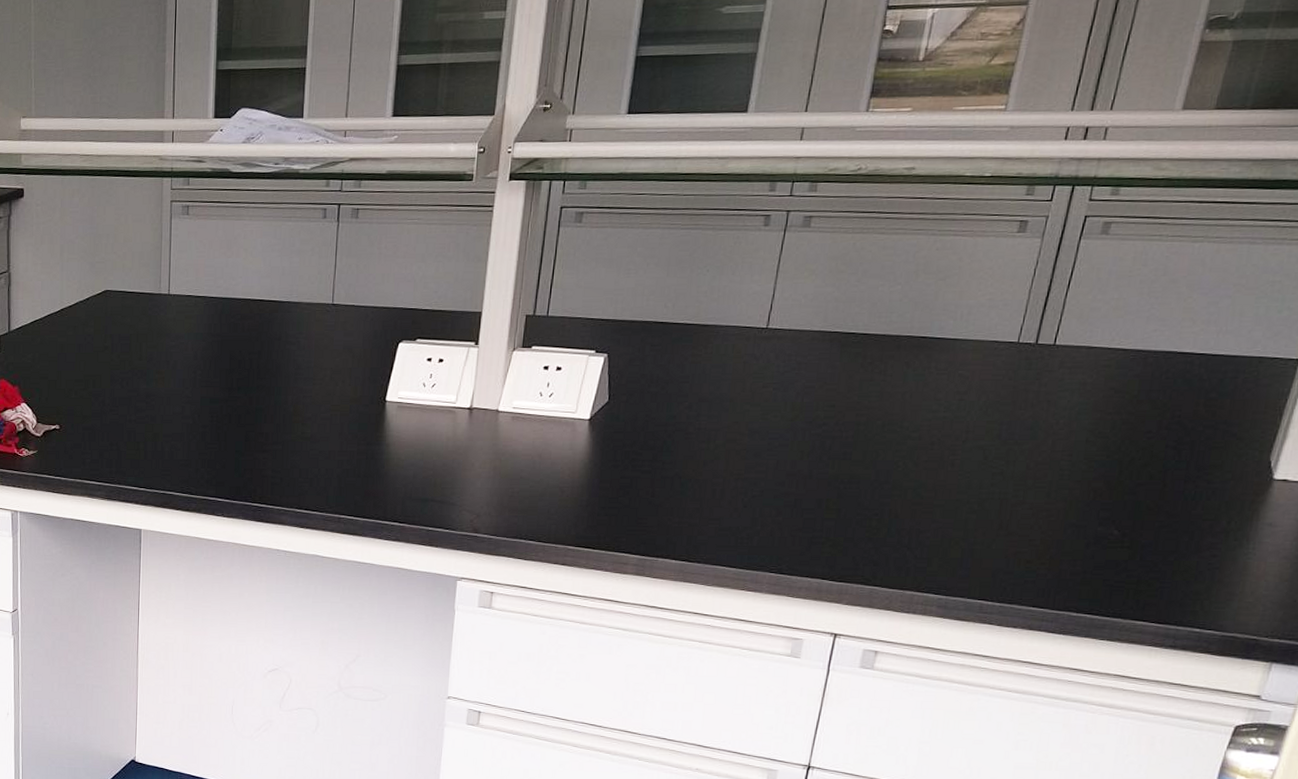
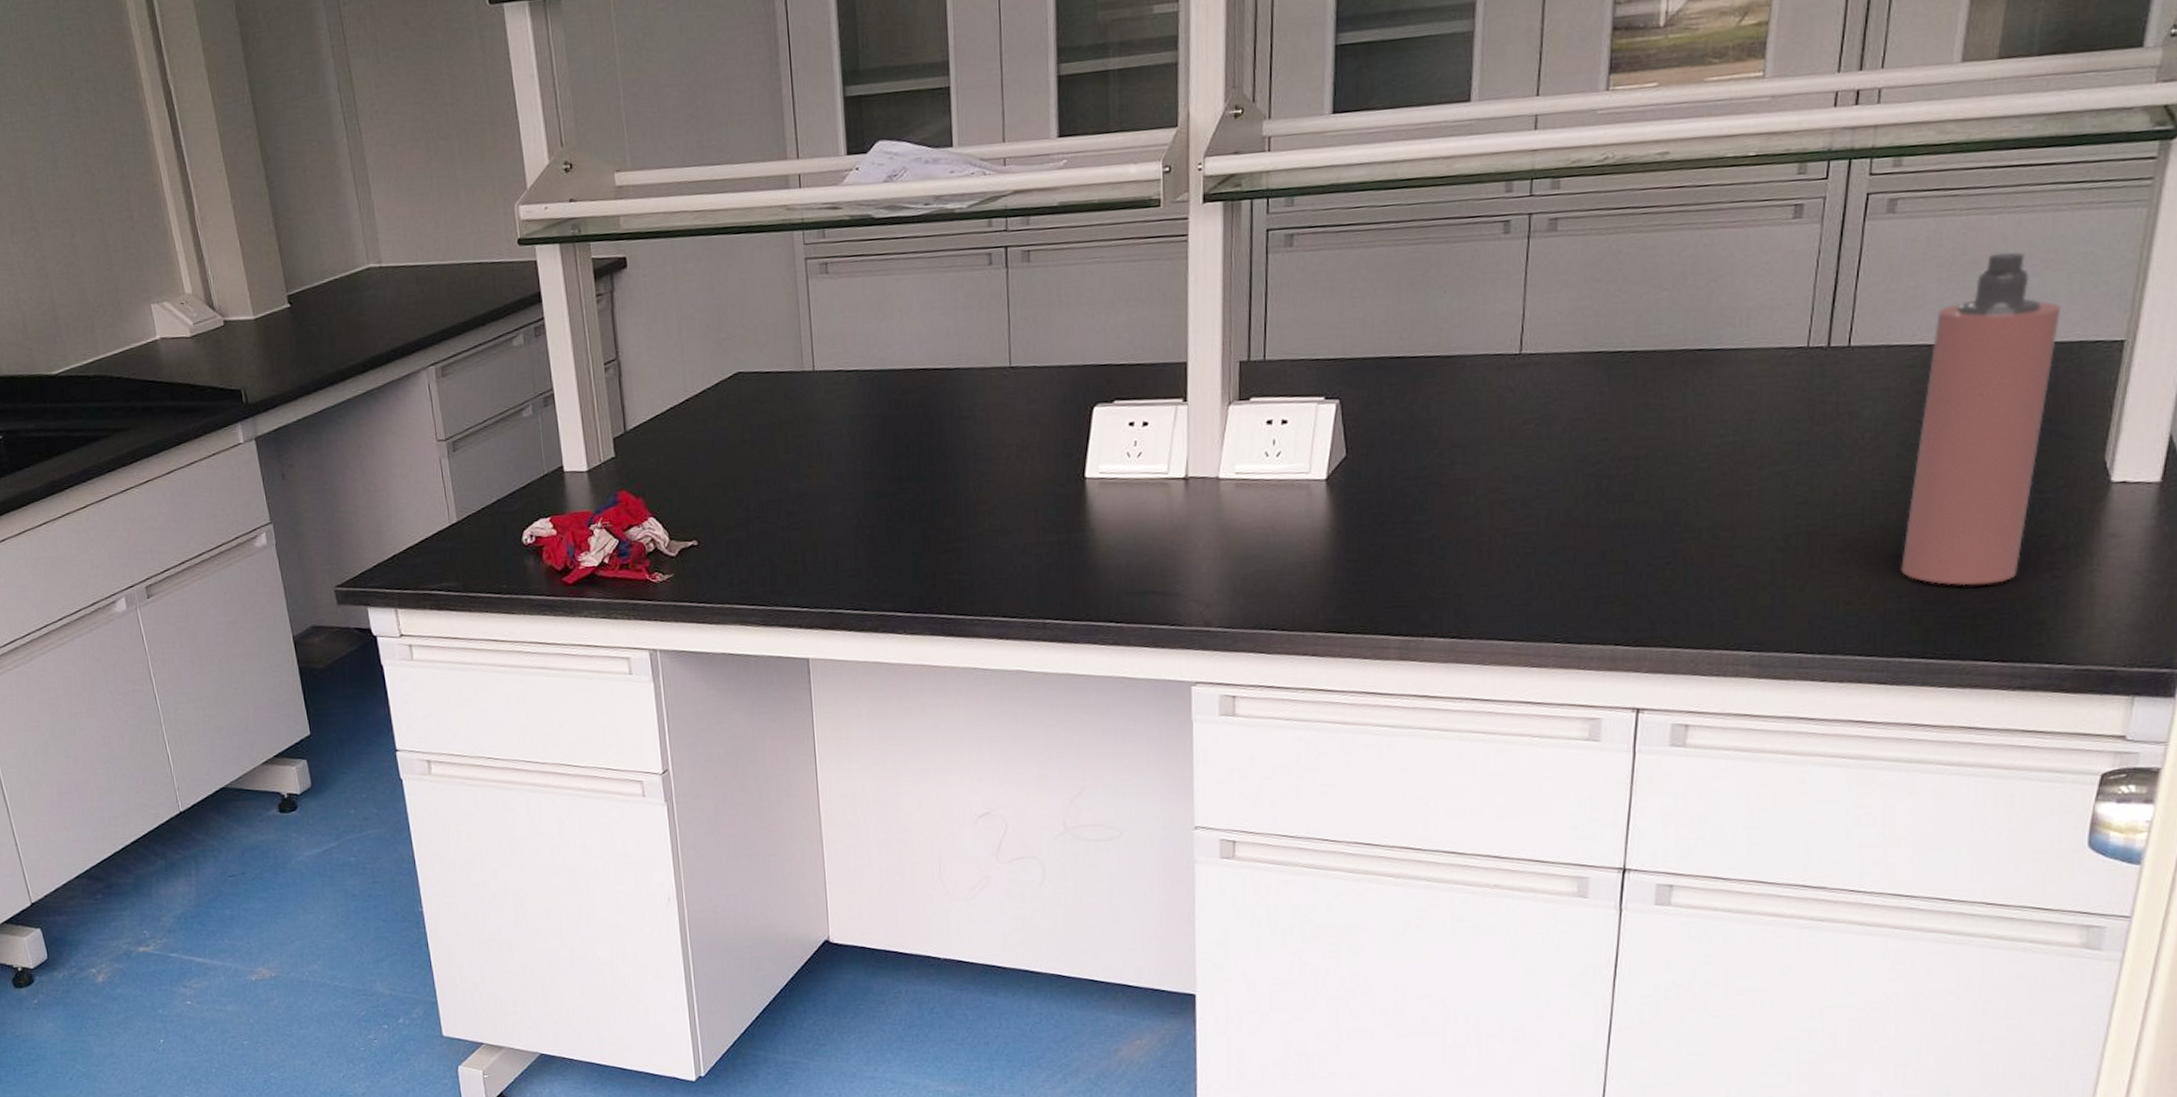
spray bottle: none [1078,275,1246,557] -> present [1901,251,2060,586]

